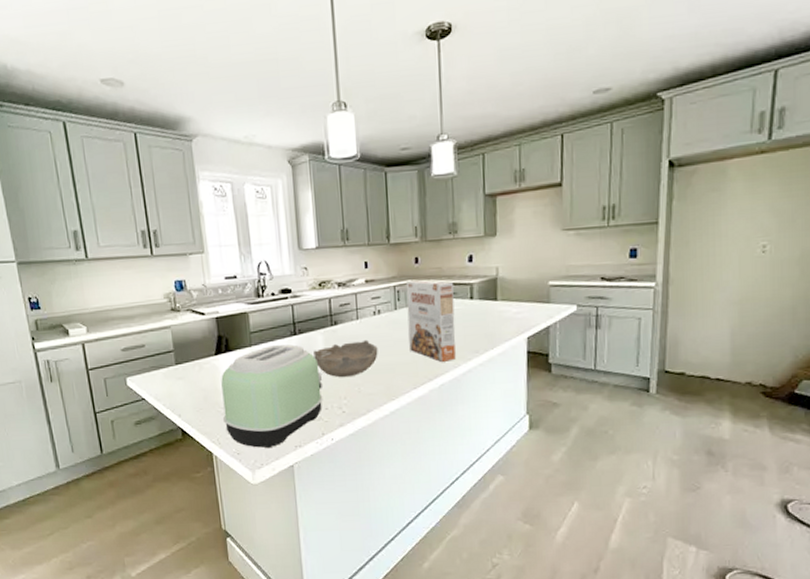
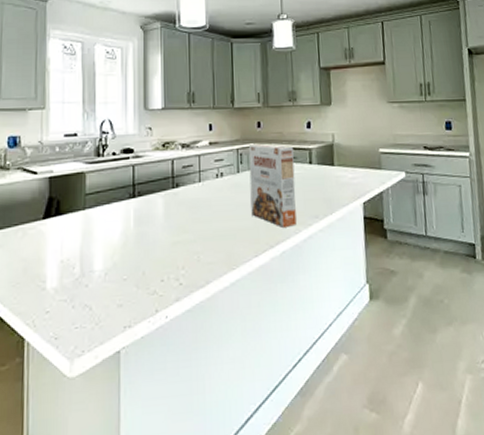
toaster: present [221,344,323,449] -> none [43,207,160,331]
bowl: present [314,339,378,378] -> none [152,203,220,245]

